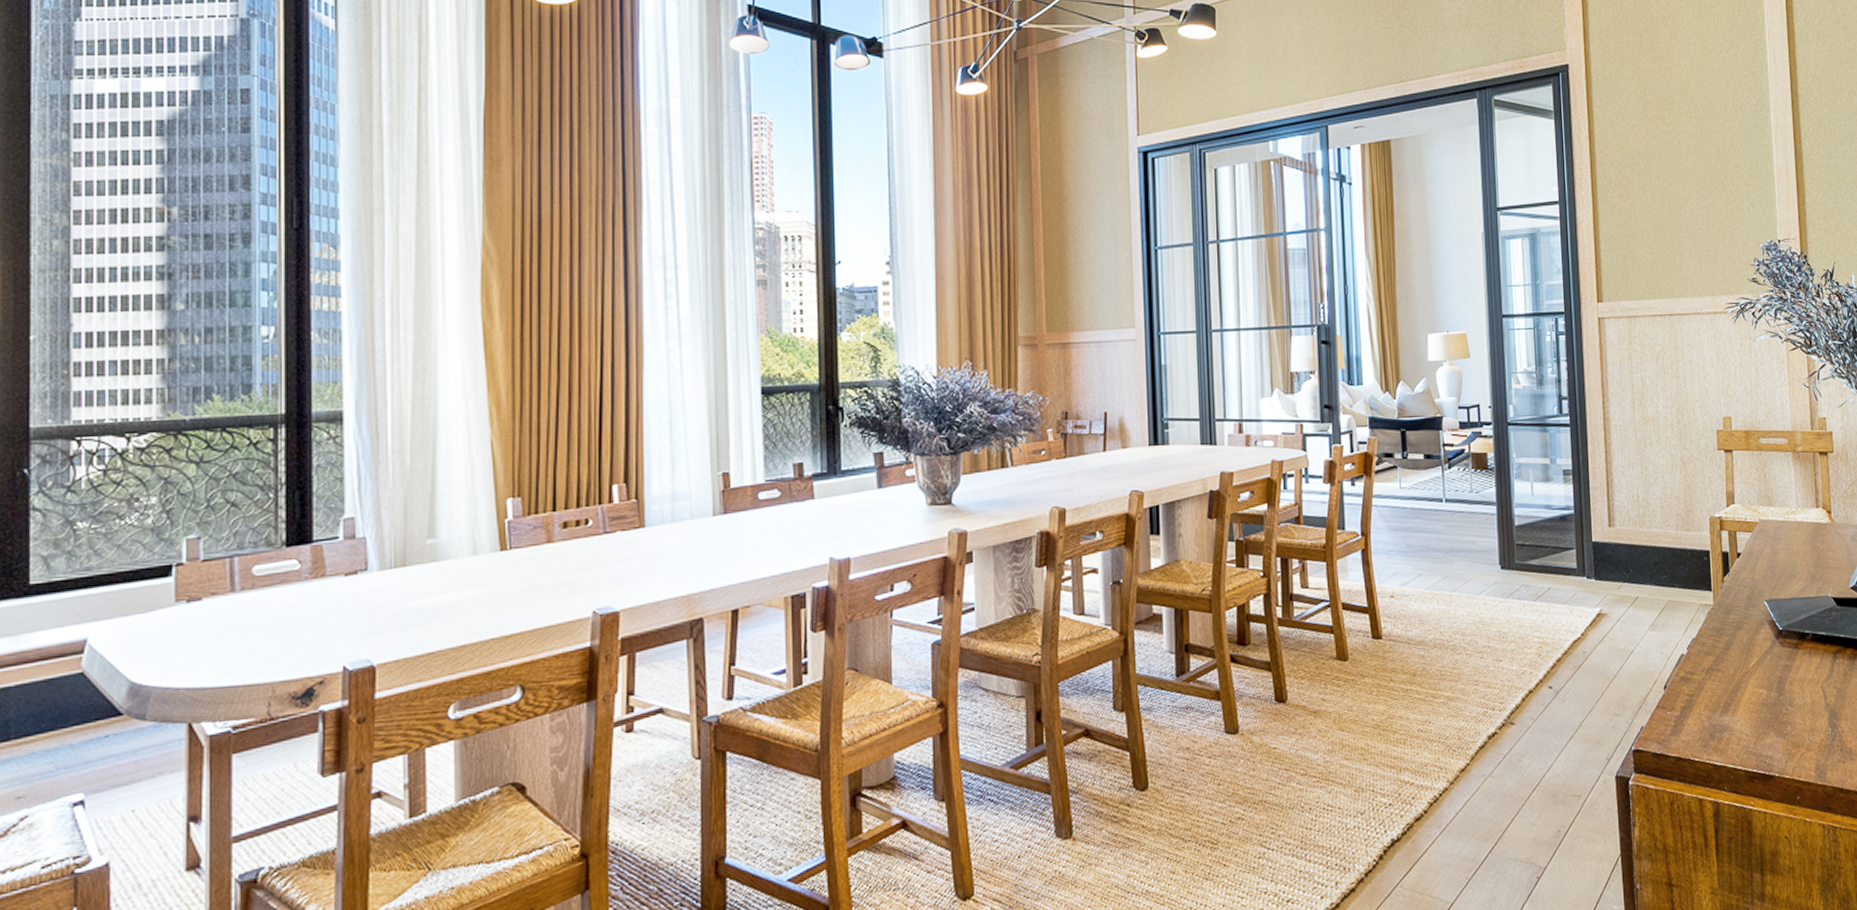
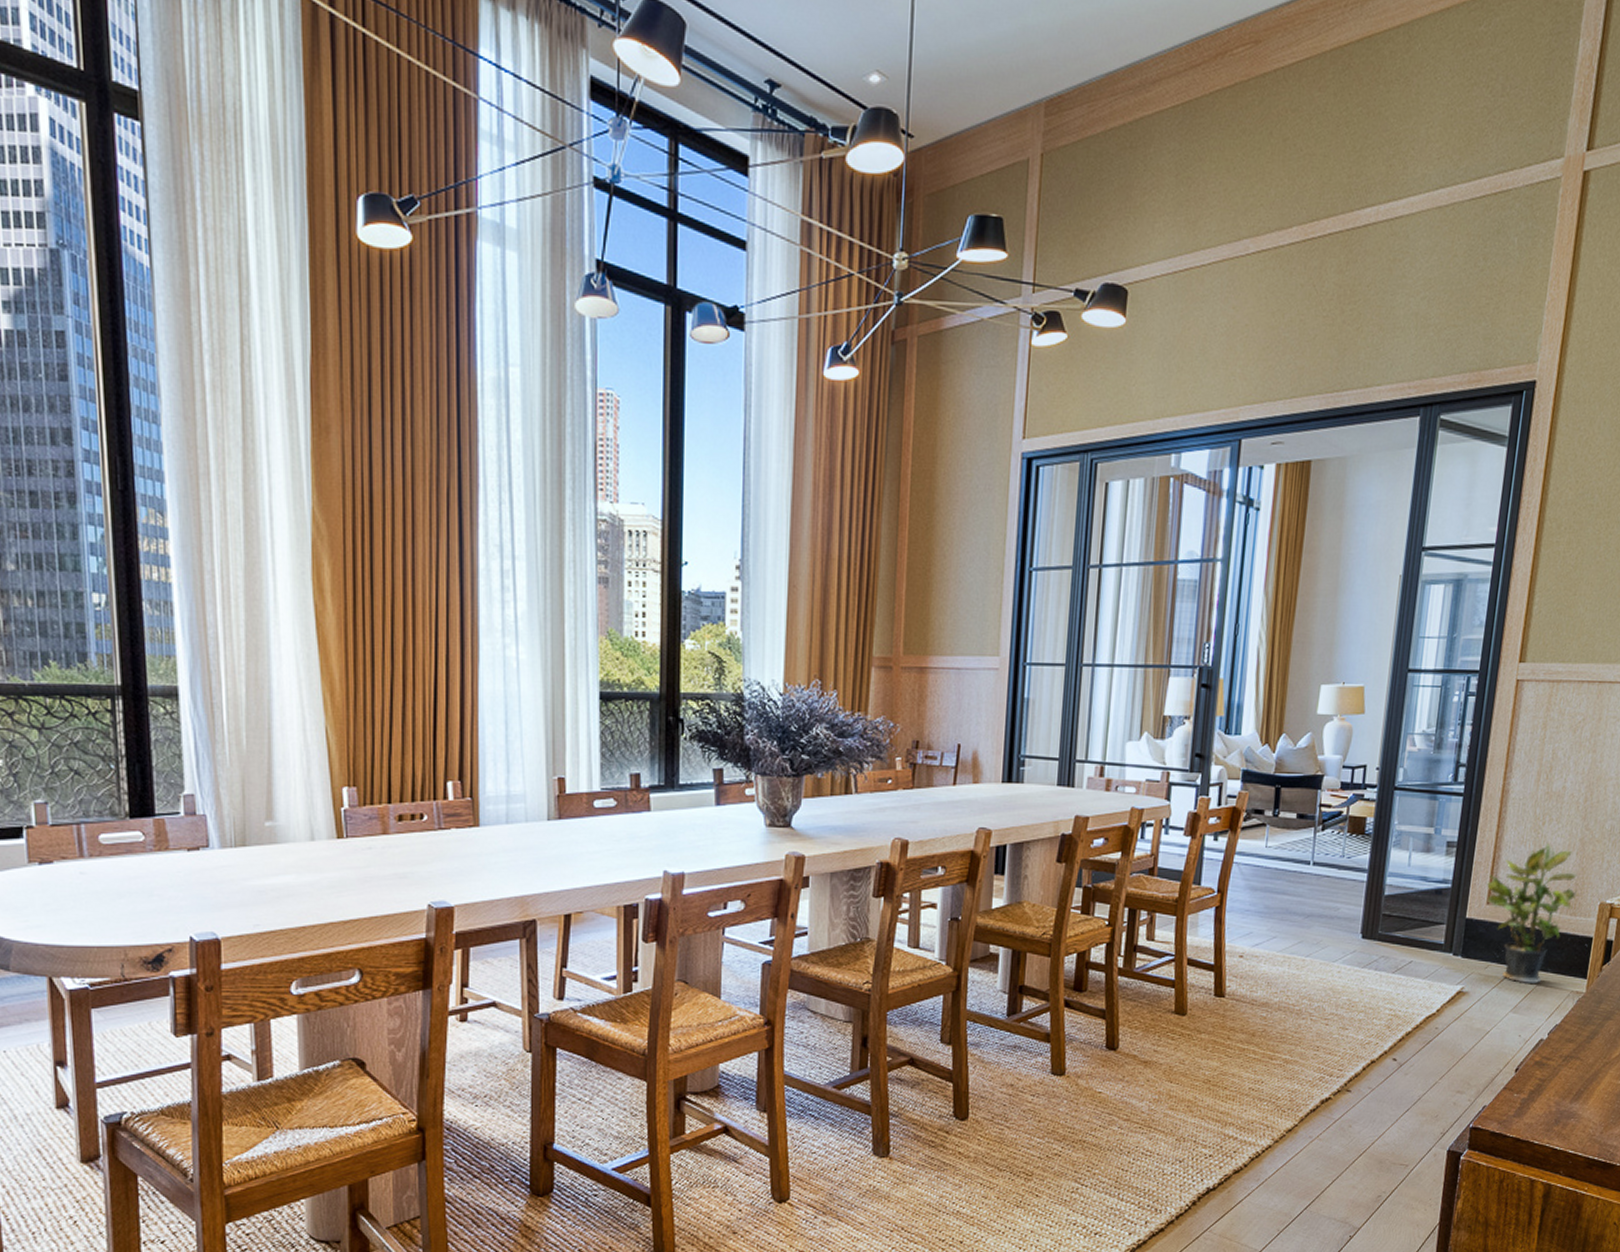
potted plant: none [1605,465,1687,601] -> present [1486,843,1578,983]

